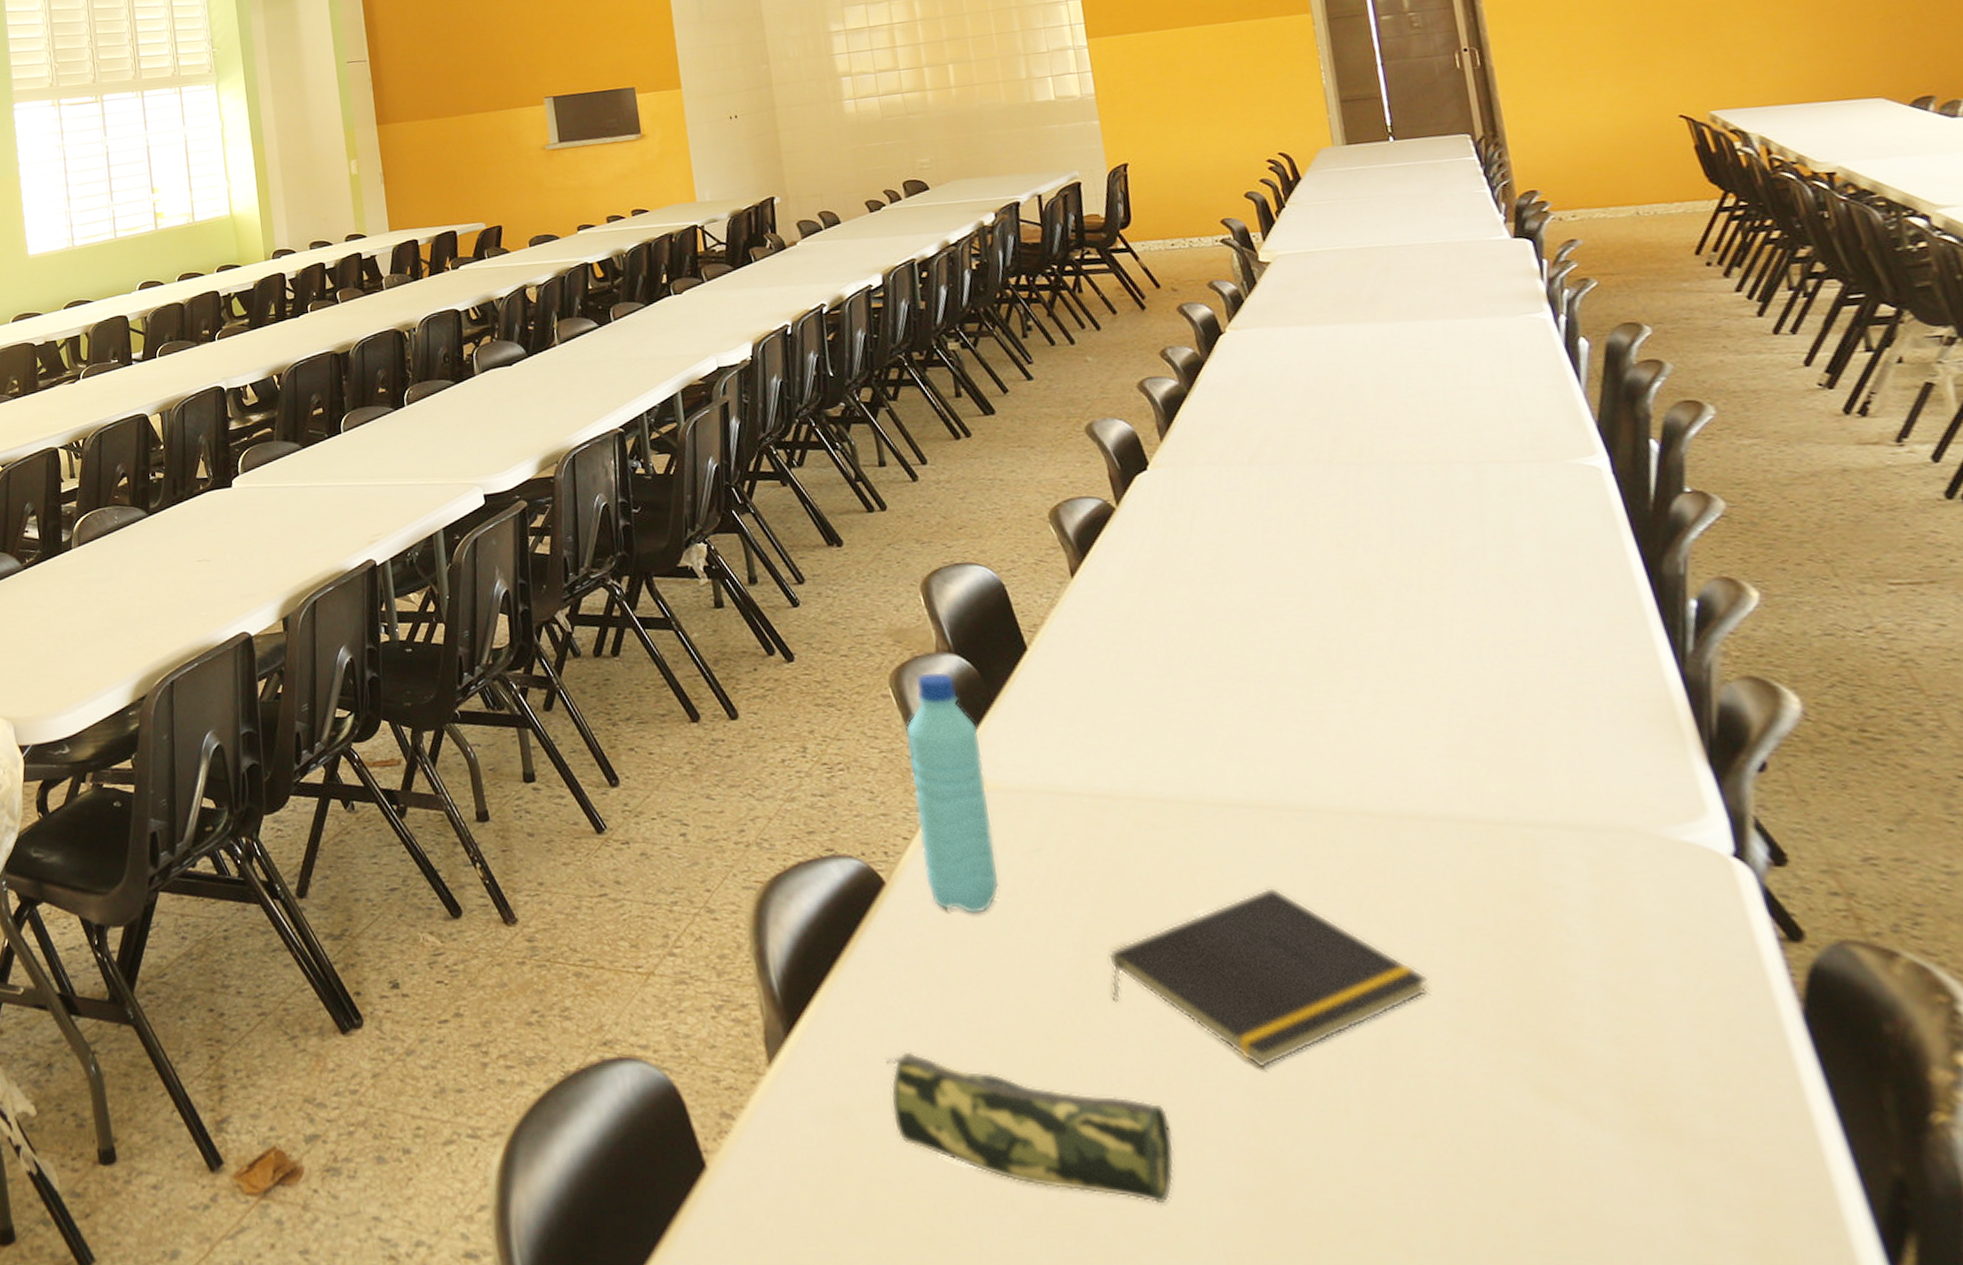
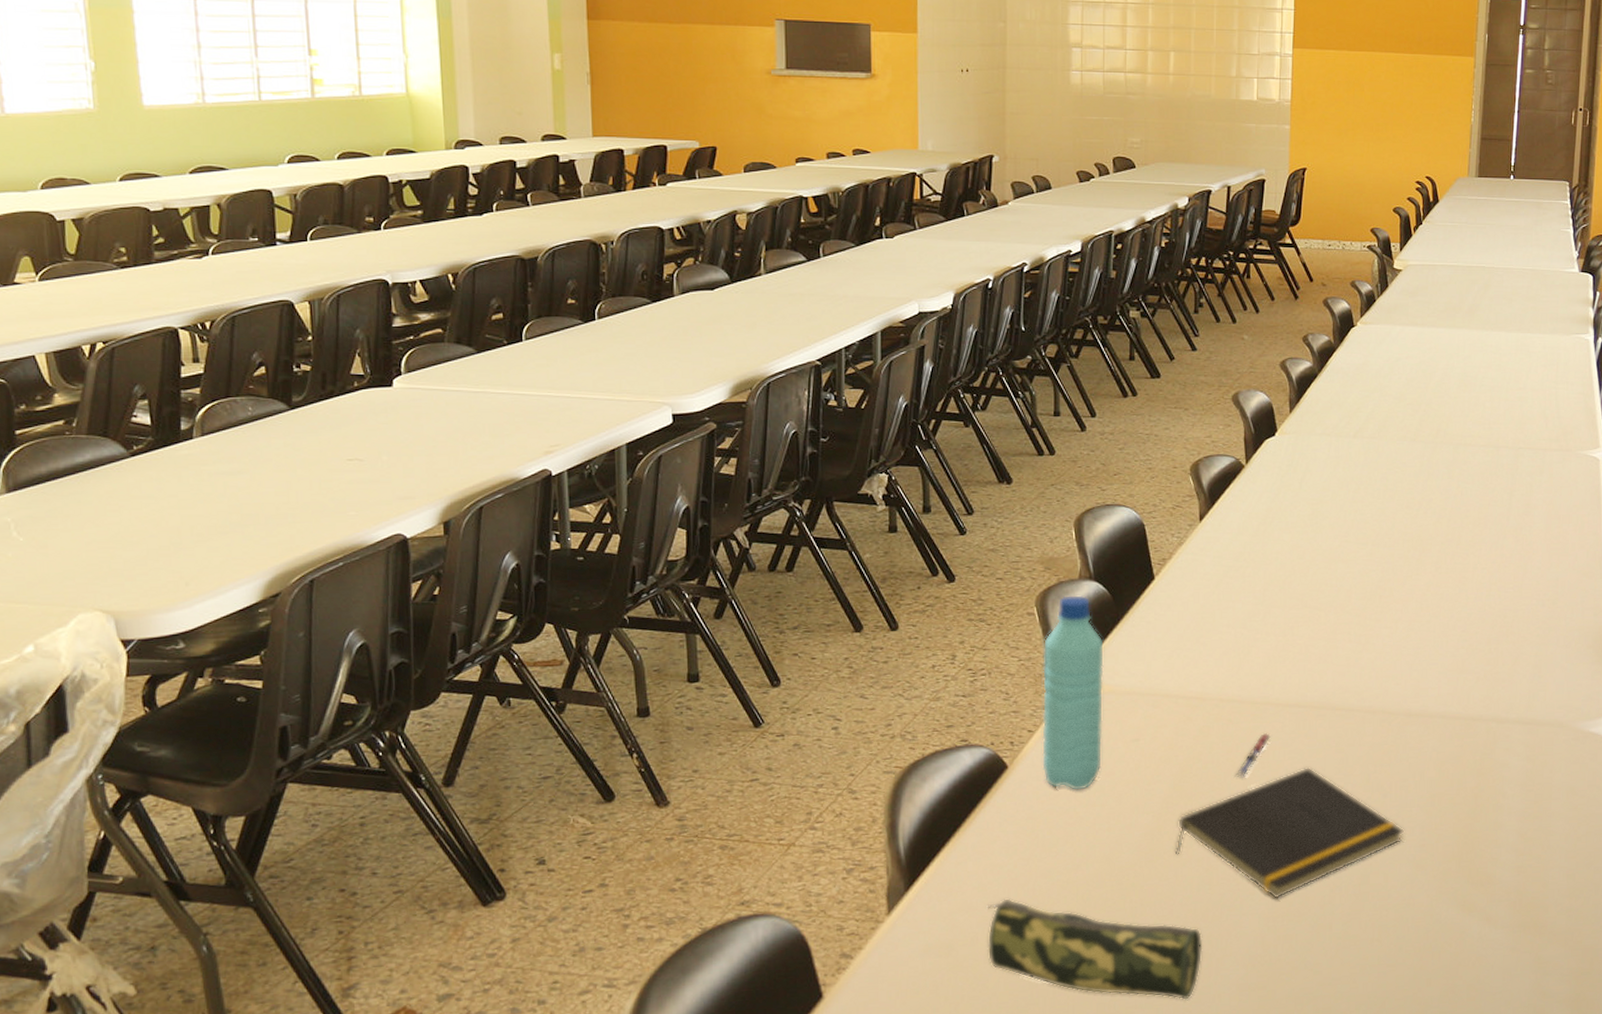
pen: none [1174,842,1212,901] -> present [1236,733,1271,778]

